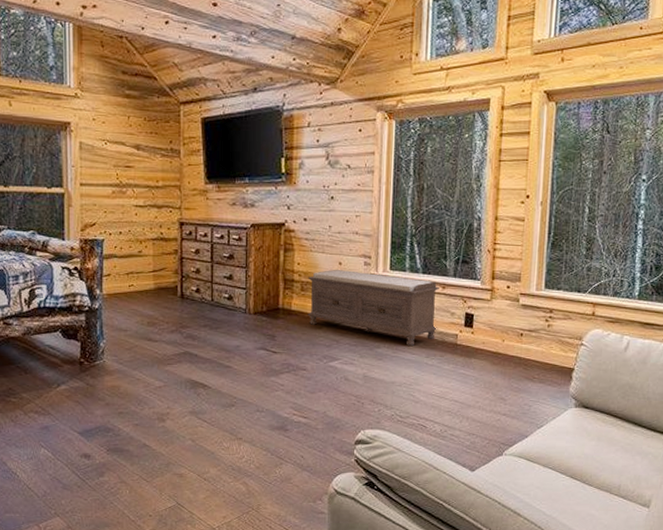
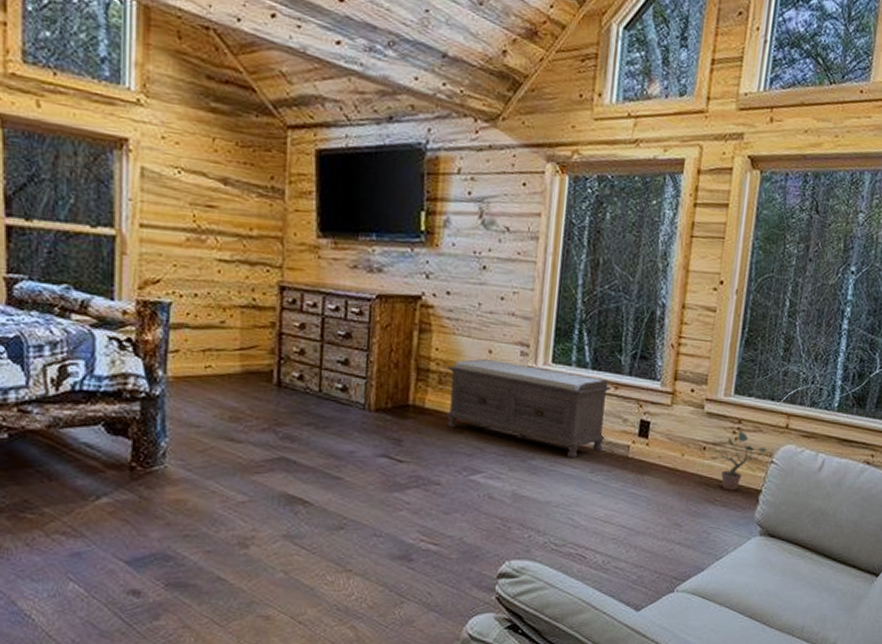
potted plant: none [527,319,577,370] -> present [710,430,767,491]

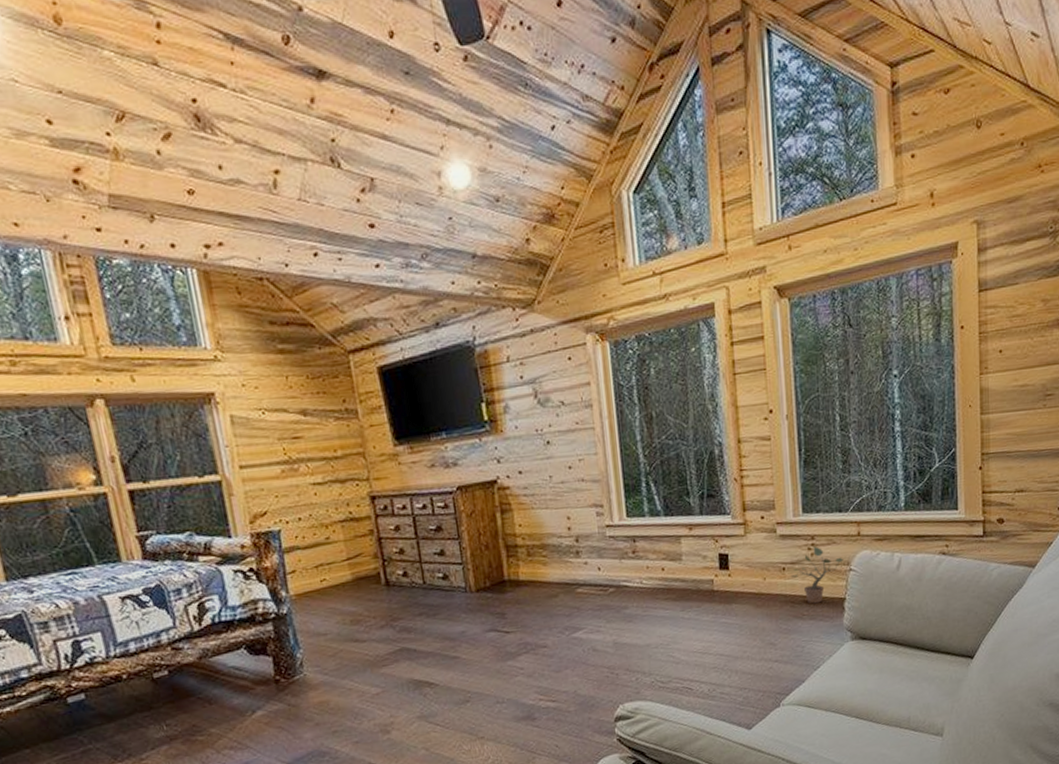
bench: present [445,358,611,459] -> none [534,523,691,602]

